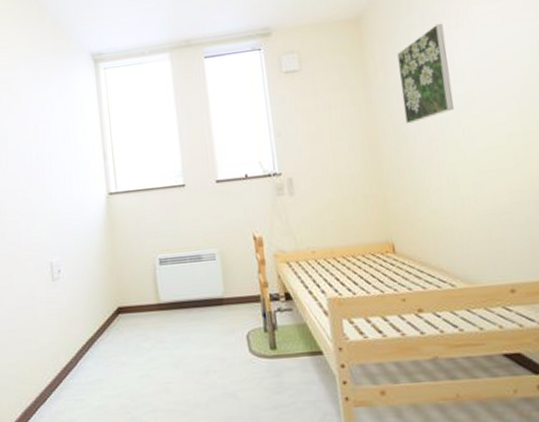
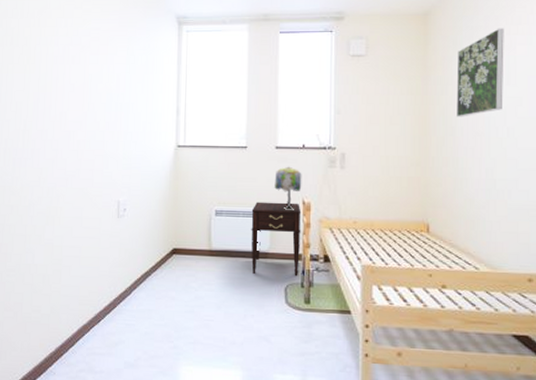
nightstand: none [198,239,259,325] -> present [251,201,302,275]
table lamp: none [219,200,251,249] -> present [274,166,302,210]

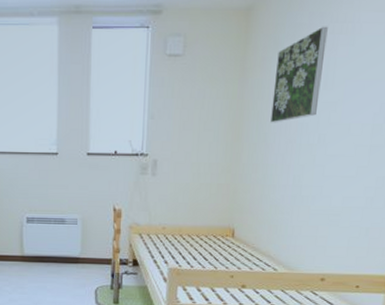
nightstand: present [251,201,302,275] -> none [62,209,112,278]
table lamp: present [274,166,302,210] -> none [86,173,114,217]

